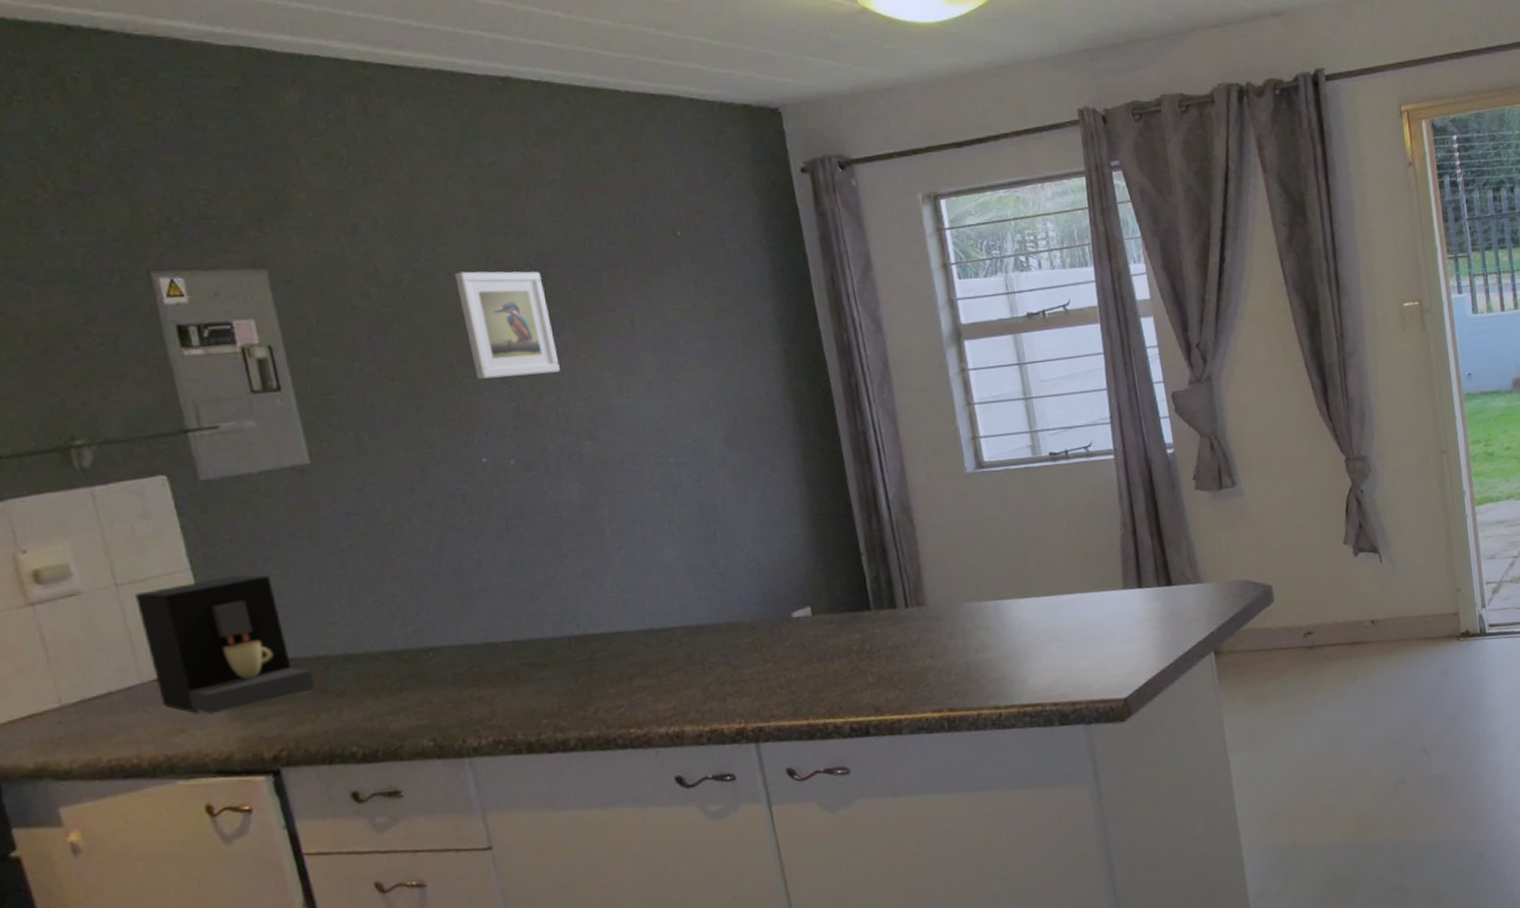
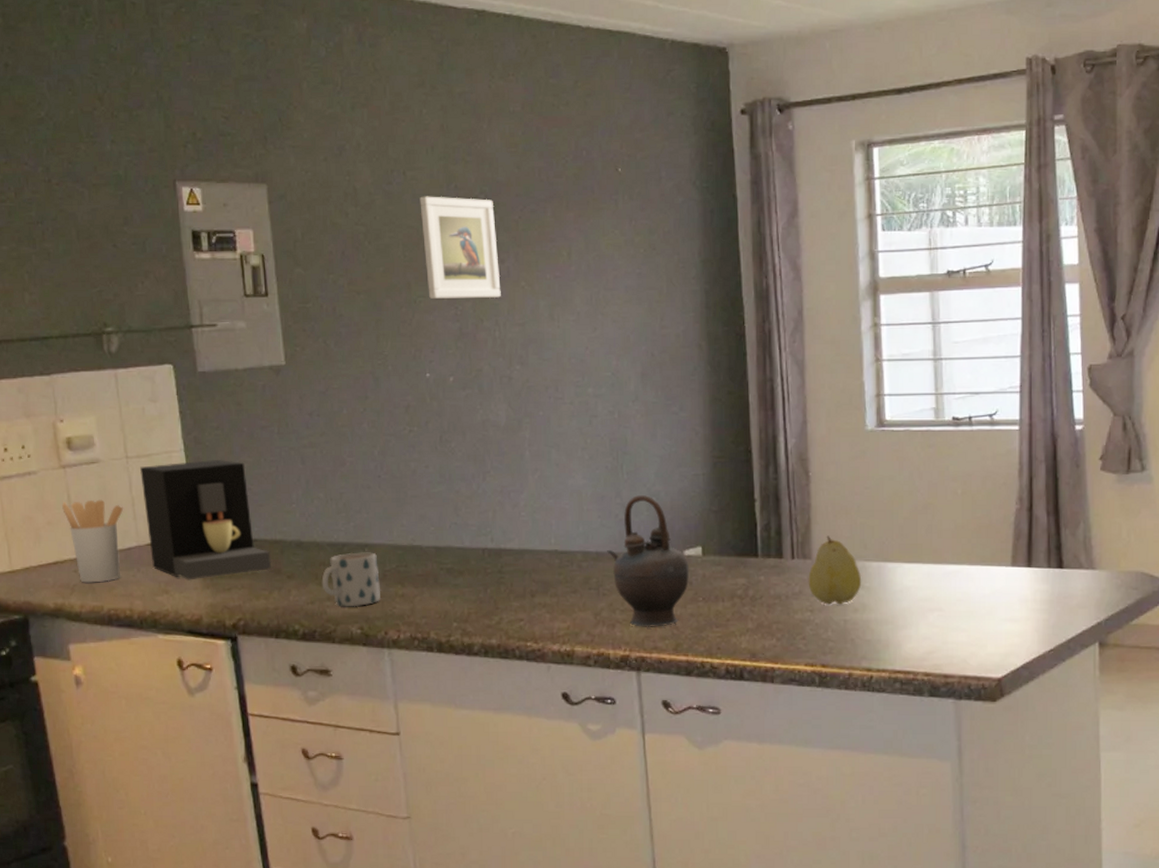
utensil holder: none [34,636,121,734] -> present [62,499,124,583]
mug: none [379,656,453,719] -> present [321,552,380,607]
teapot: none [708,560,801,697] -> present [607,494,689,627]
fruit: none [924,580,980,649] -> present [808,535,862,605]

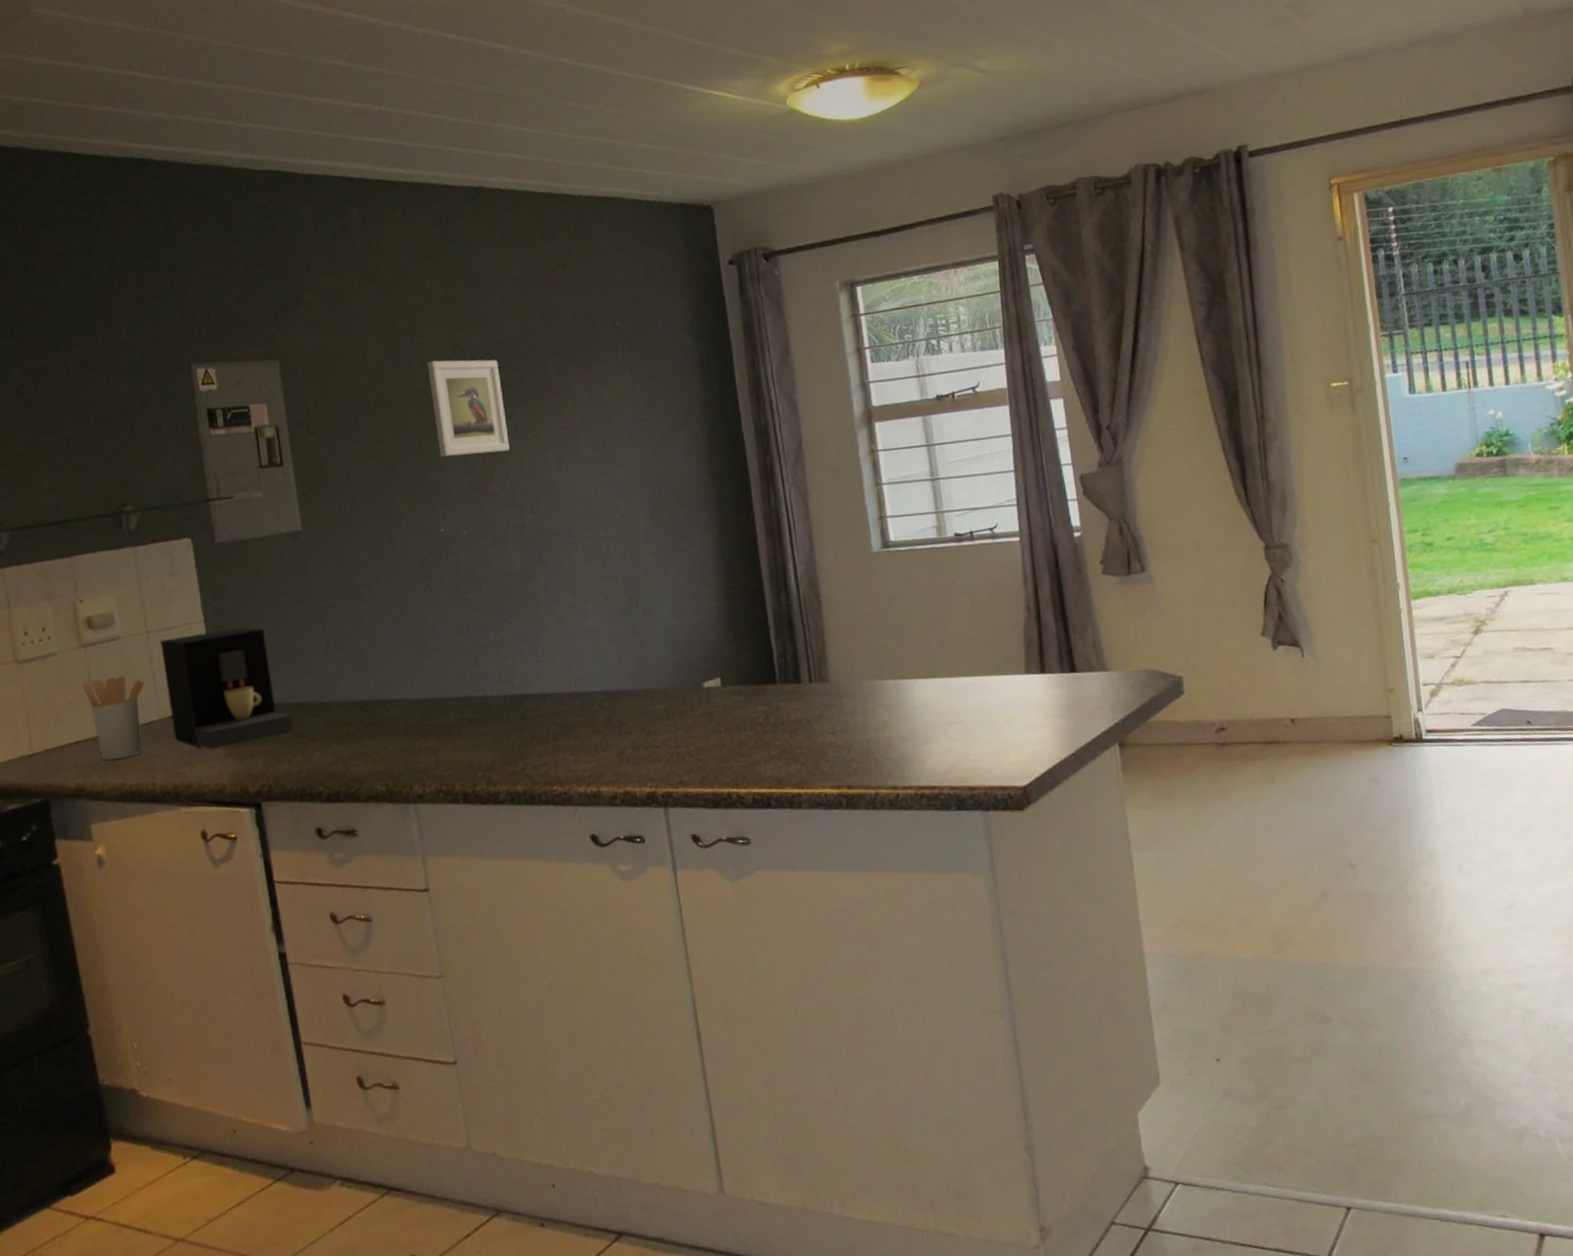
mug: present [321,552,380,607] -> none [344,708,404,764]
teapot: present [607,494,689,627] -> none [627,630,710,763]
fruit: present [808,535,862,605] -> none [827,657,881,726]

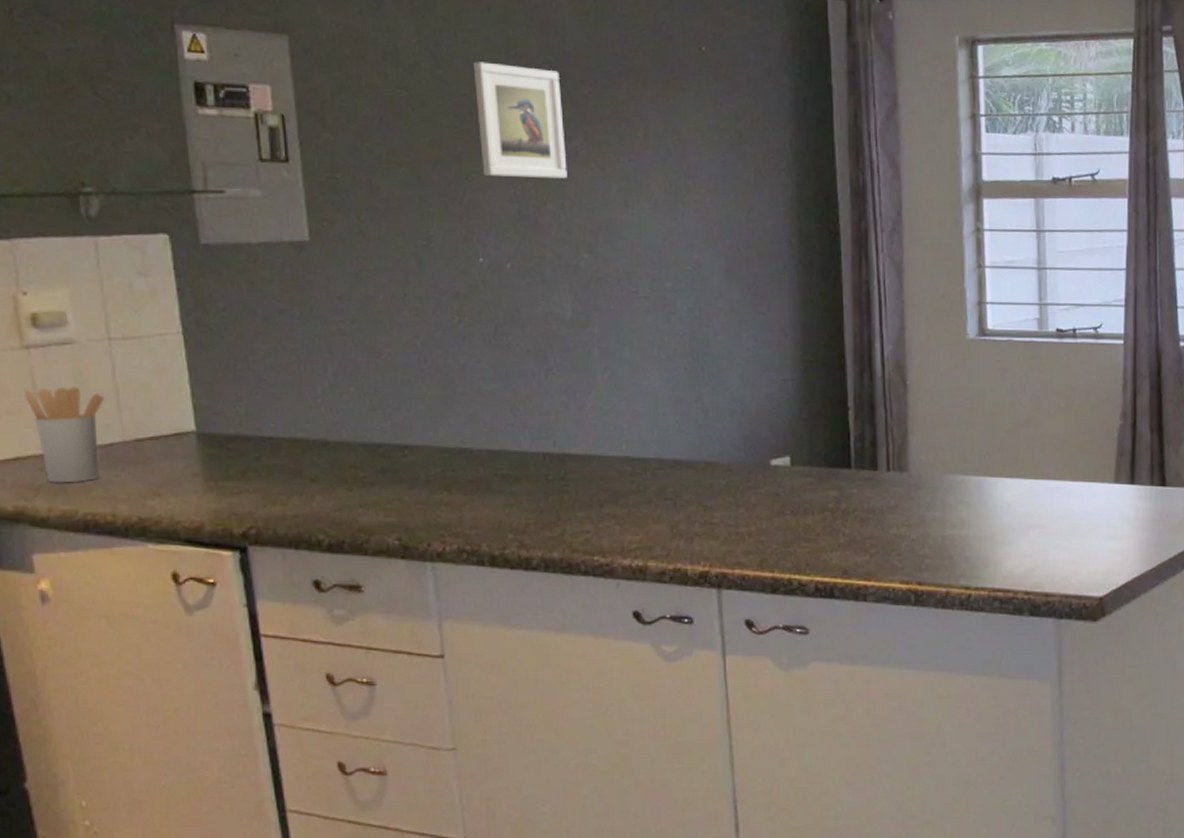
coffee maker: present [160,627,295,750] -> none [126,345,291,482]

